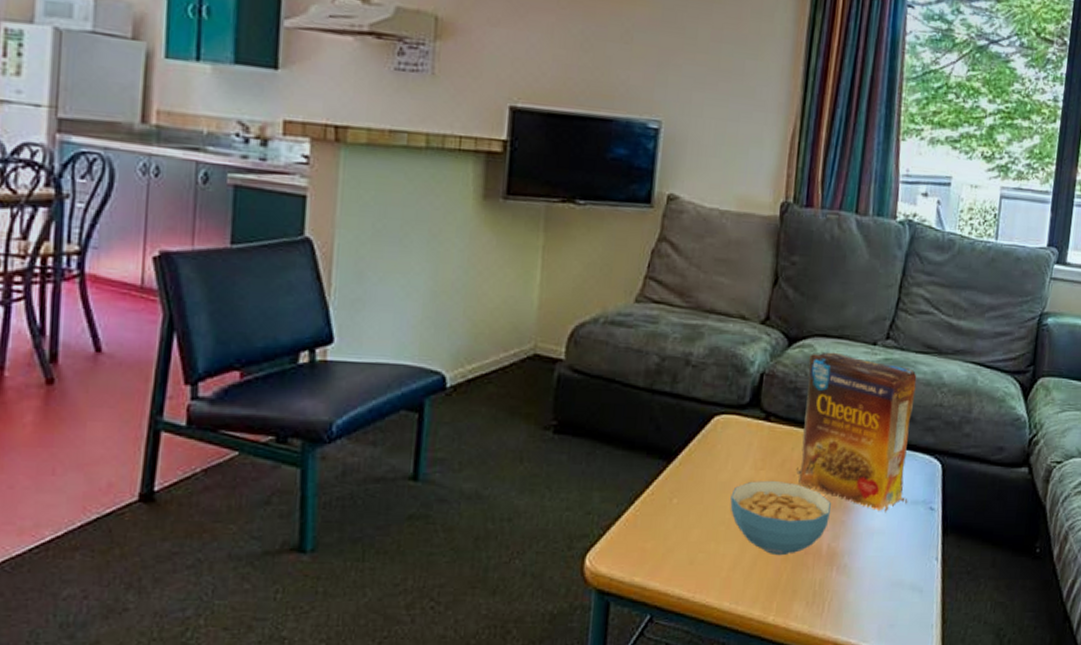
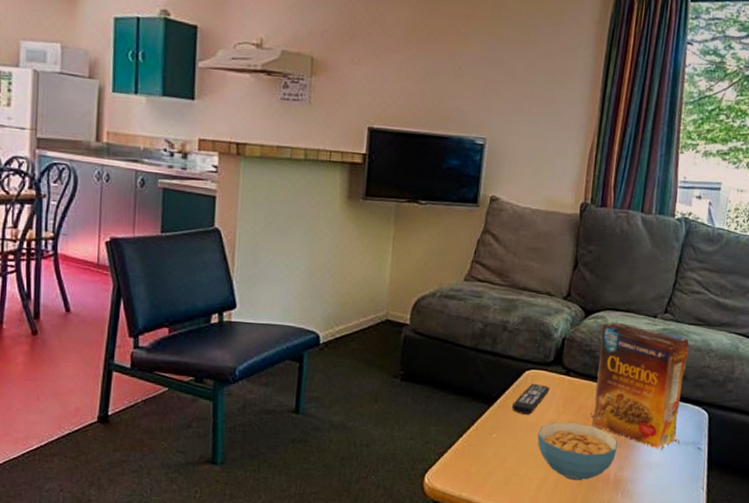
remote control: none [698,433,746,472] -> present [512,384,550,415]

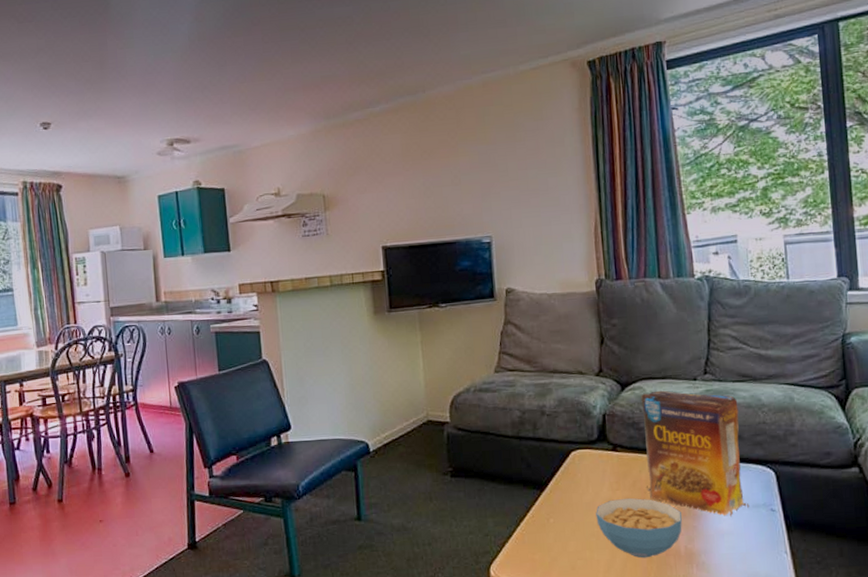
remote control: present [512,384,550,415] -> none [564,463,600,496]

